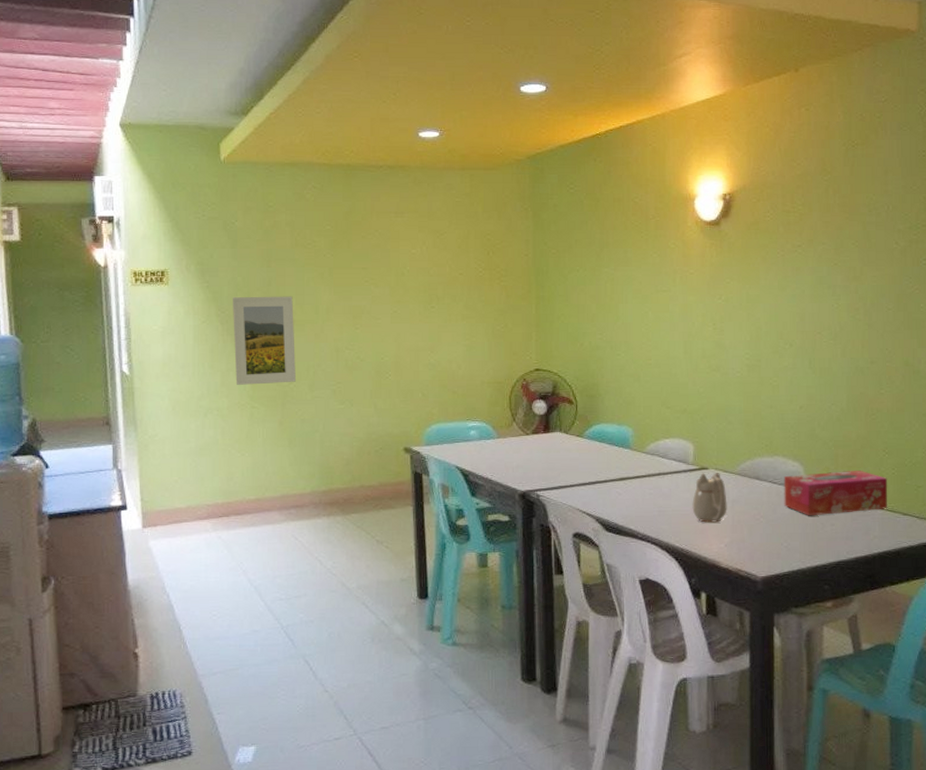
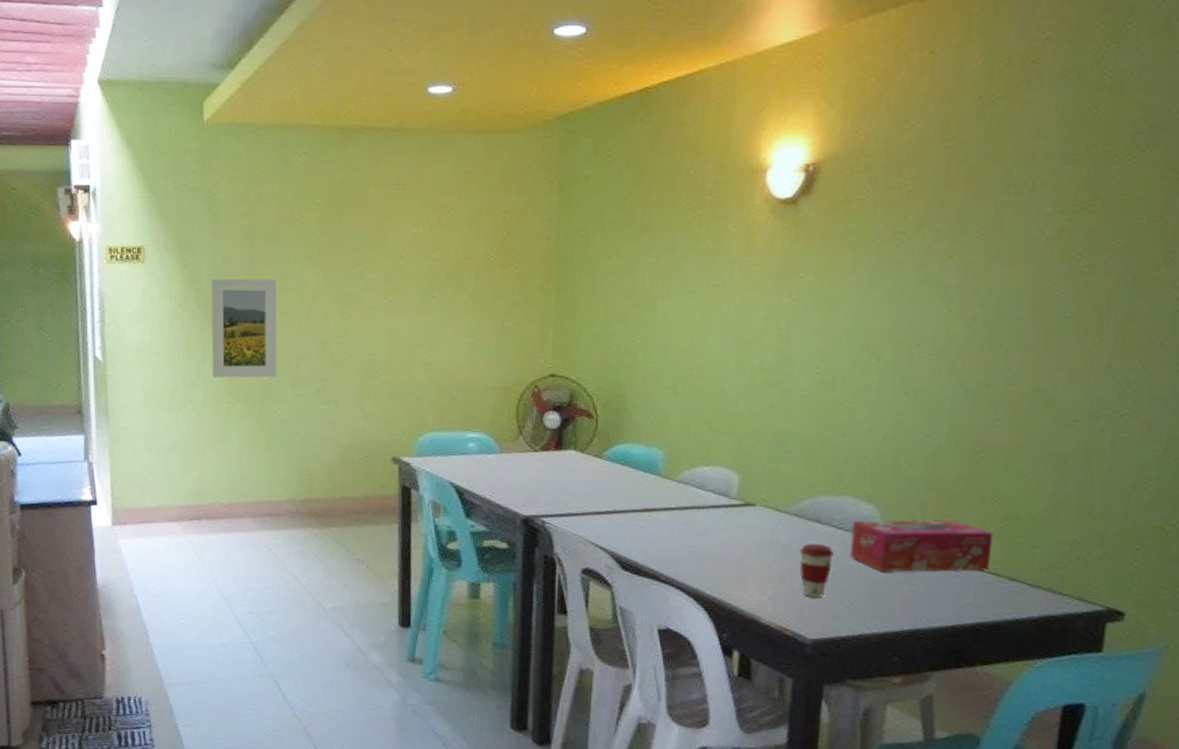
teapot: present [692,472,727,523] -> none [730,510,776,570]
coffee cup: none [745,496,773,543] -> present [799,543,835,598]

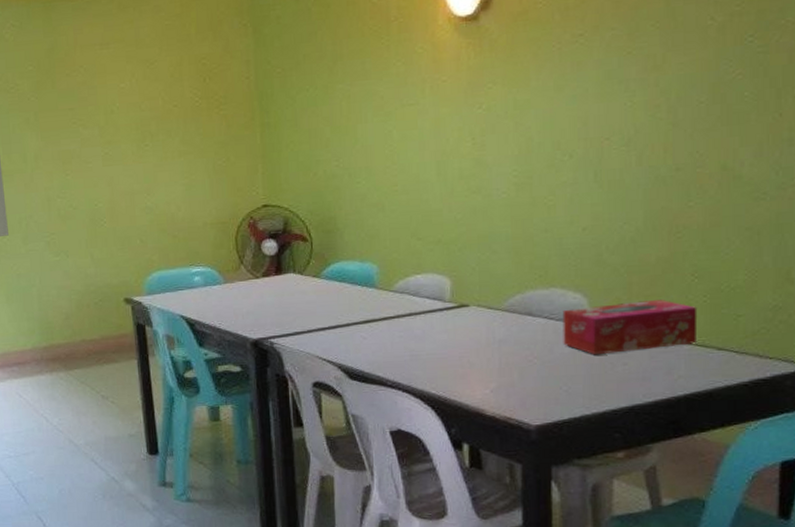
coffee cup: present [799,543,835,598] -> none [515,335,549,387]

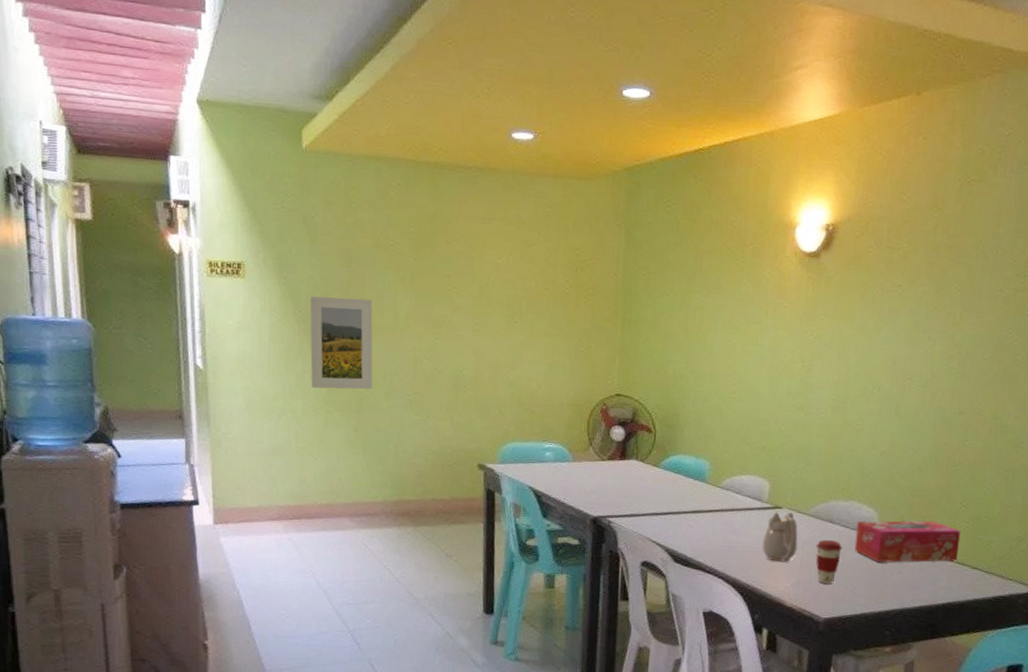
teapot: none [450,309,493,367] -> present [762,512,798,562]
coffee cup: none [515,335,549,387] -> present [816,539,843,585]

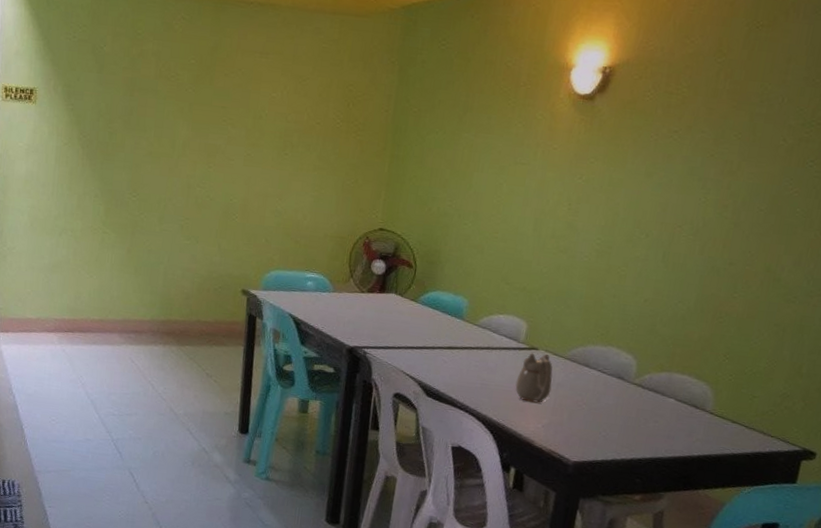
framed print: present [310,296,373,390] -> none [90,123,152,213]
coffee cup: present [816,539,843,585] -> none [569,383,598,428]
tissue box: present [854,520,961,563] -> none [609,367,723,414]

